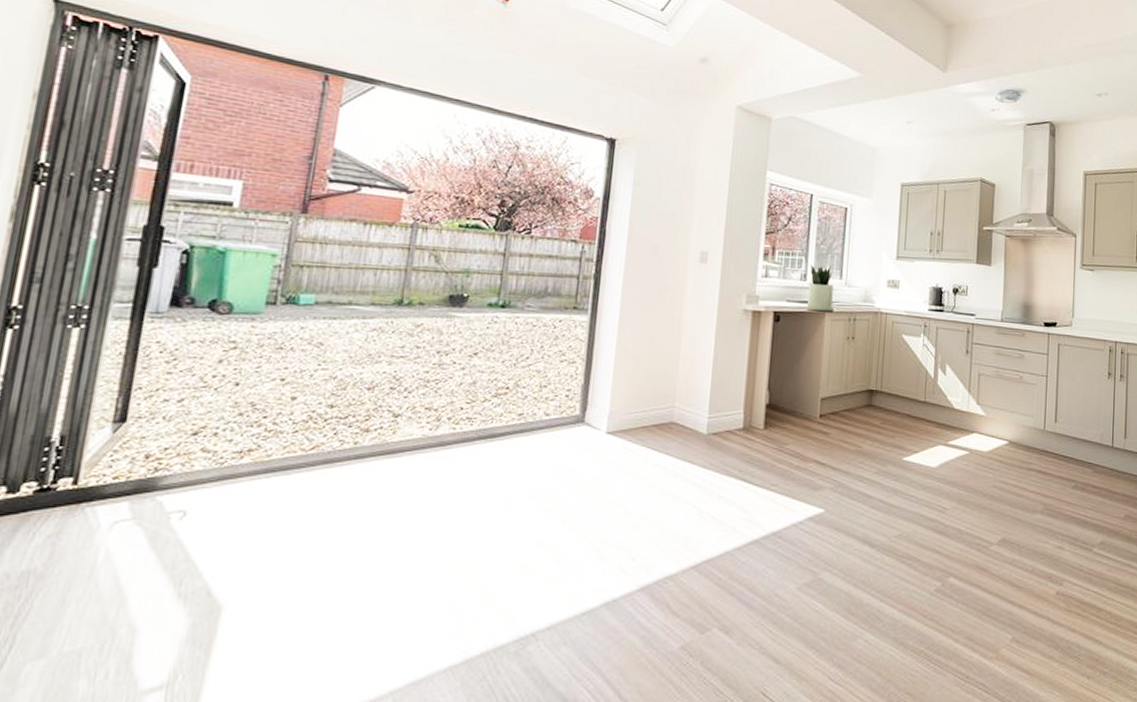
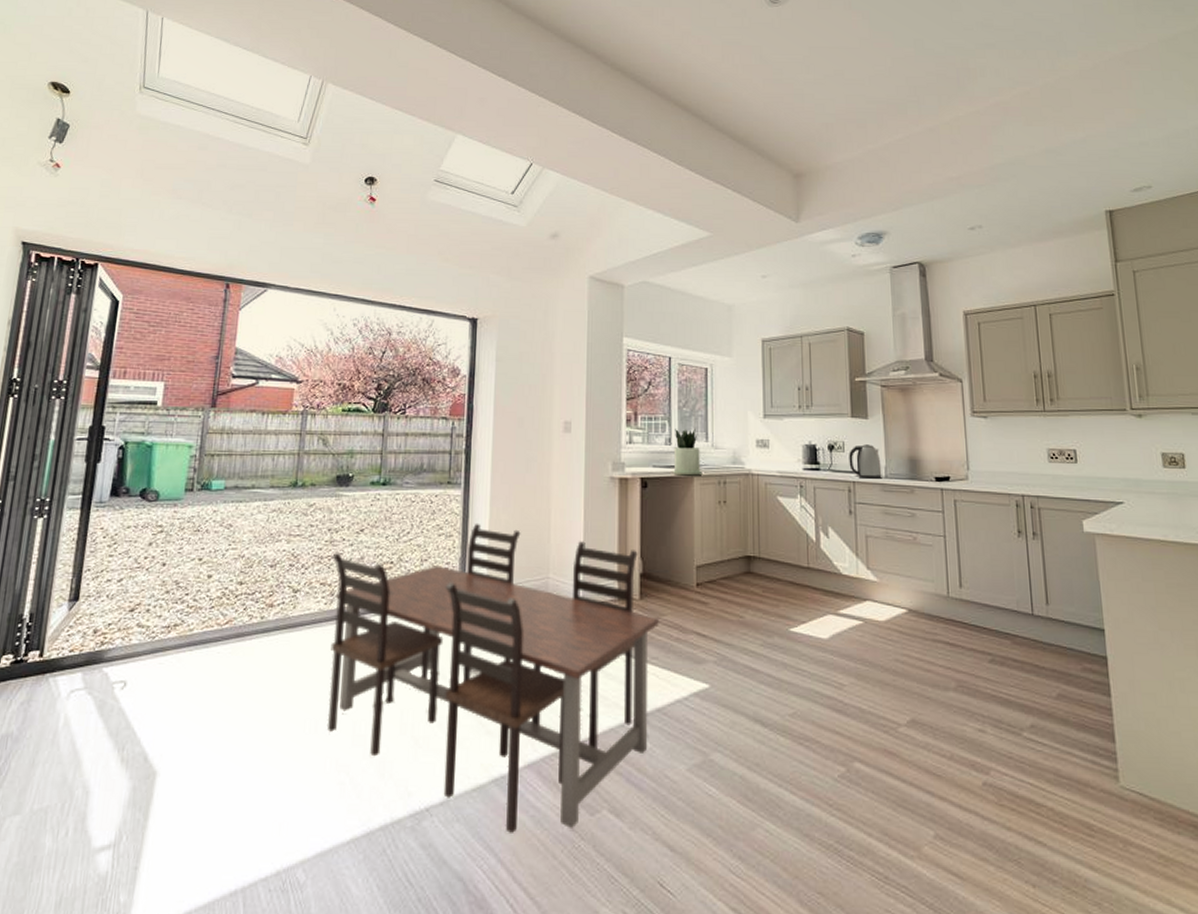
dining table: none [426,350,781,654] -> present [326,523,659,833]
kettle: none [970,289,999,322] -> present [849,444,882,479]

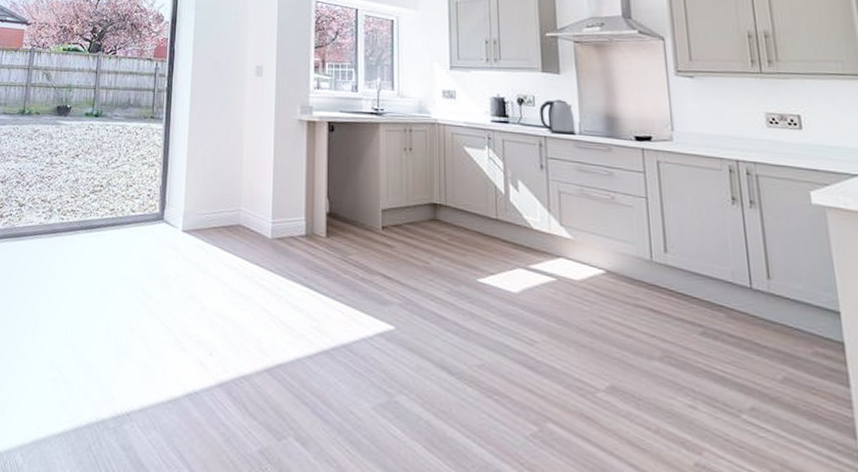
dining table: present [326,523,659,833] -> none [43,155,345,450]
planter: present [672,428,703,476] -> none [358,77,388,123]

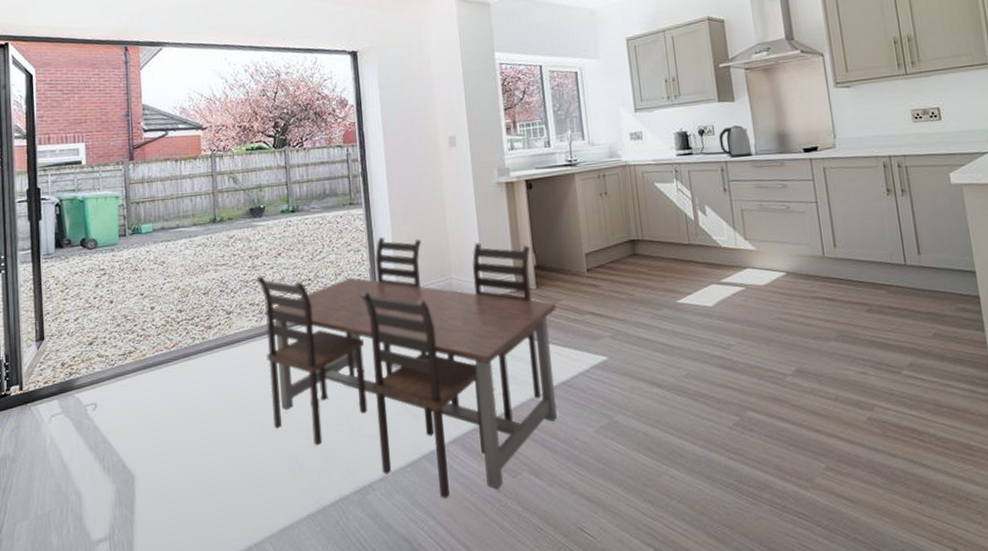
dining table: none [43,155,345,450] -> present [256,236,558,499]

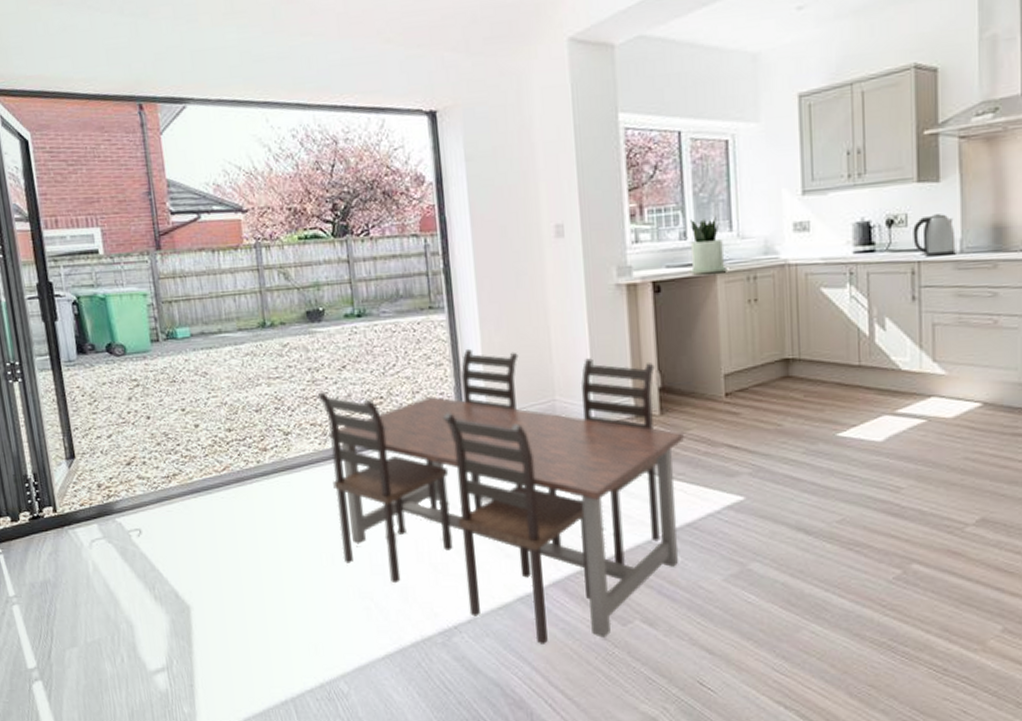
planter: none [552,129,583,174] -> present [690,216,727,275]

